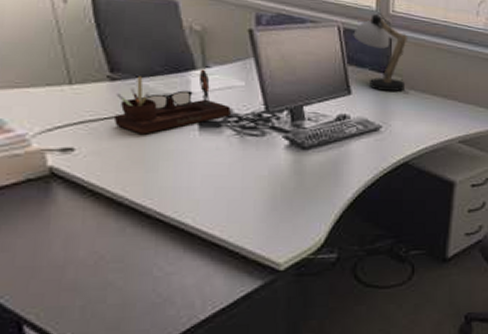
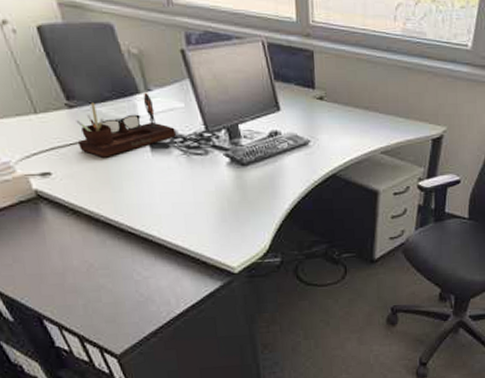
desk lamp: present [353,12,410,93] -> none [277,23,334,107]

